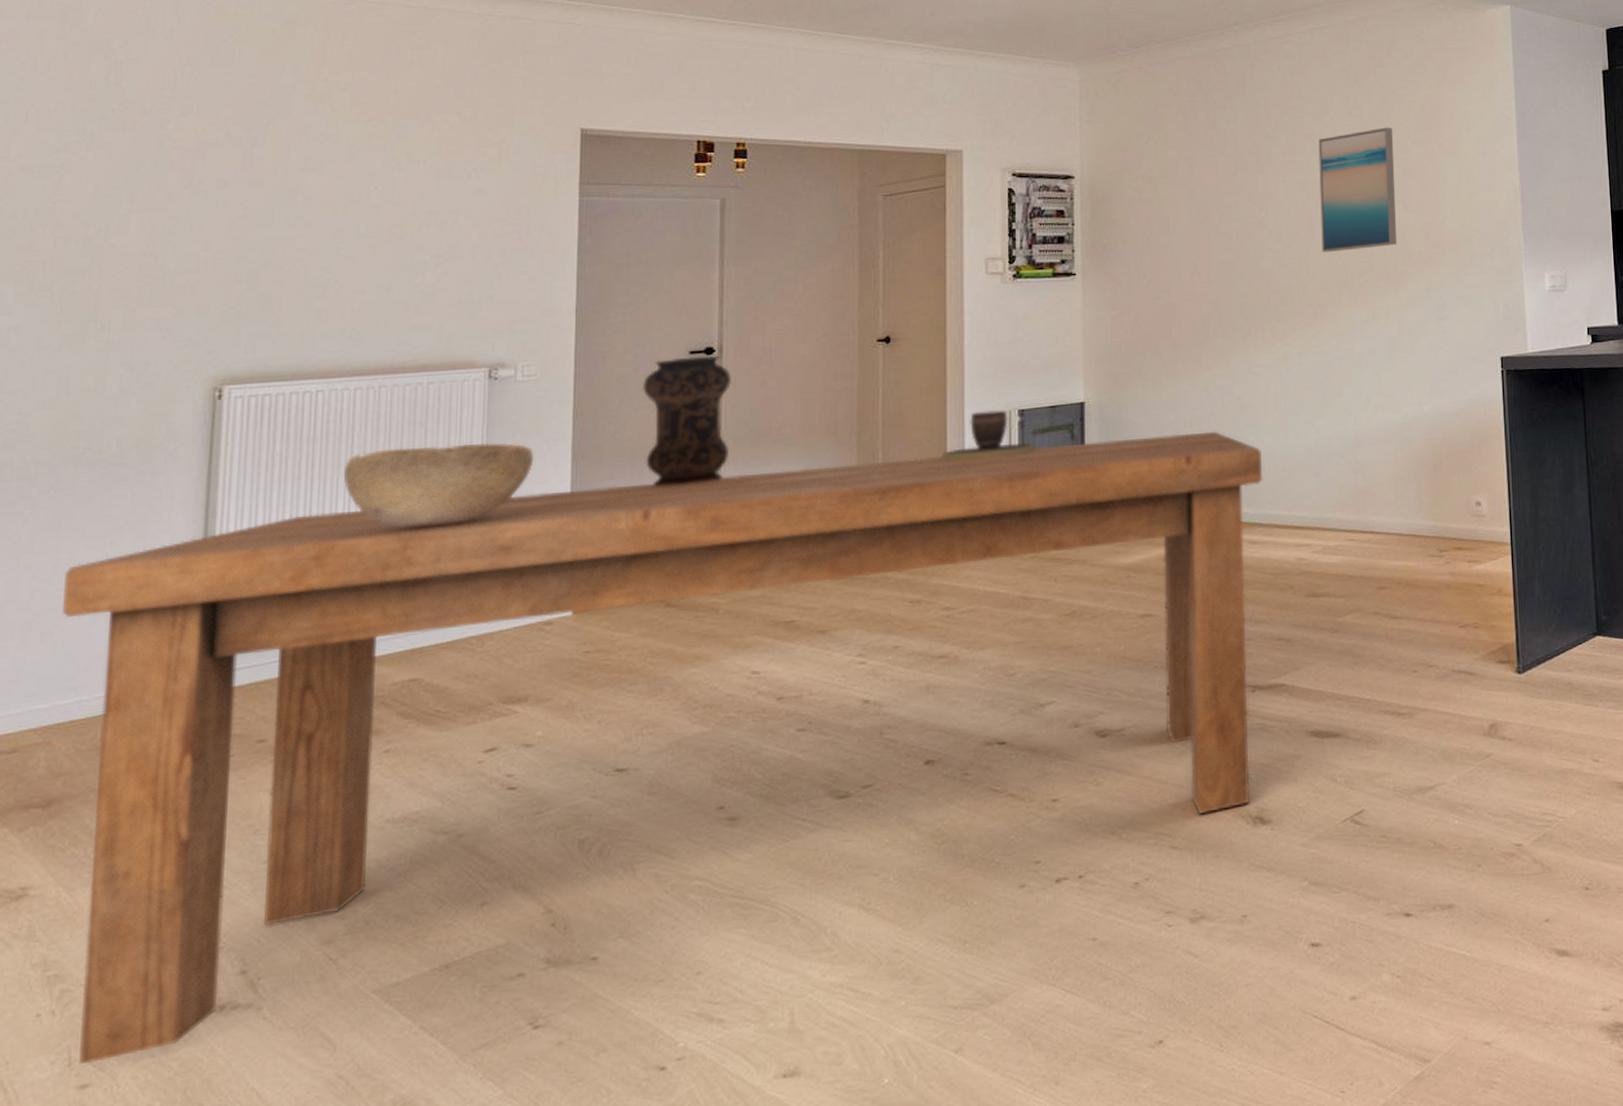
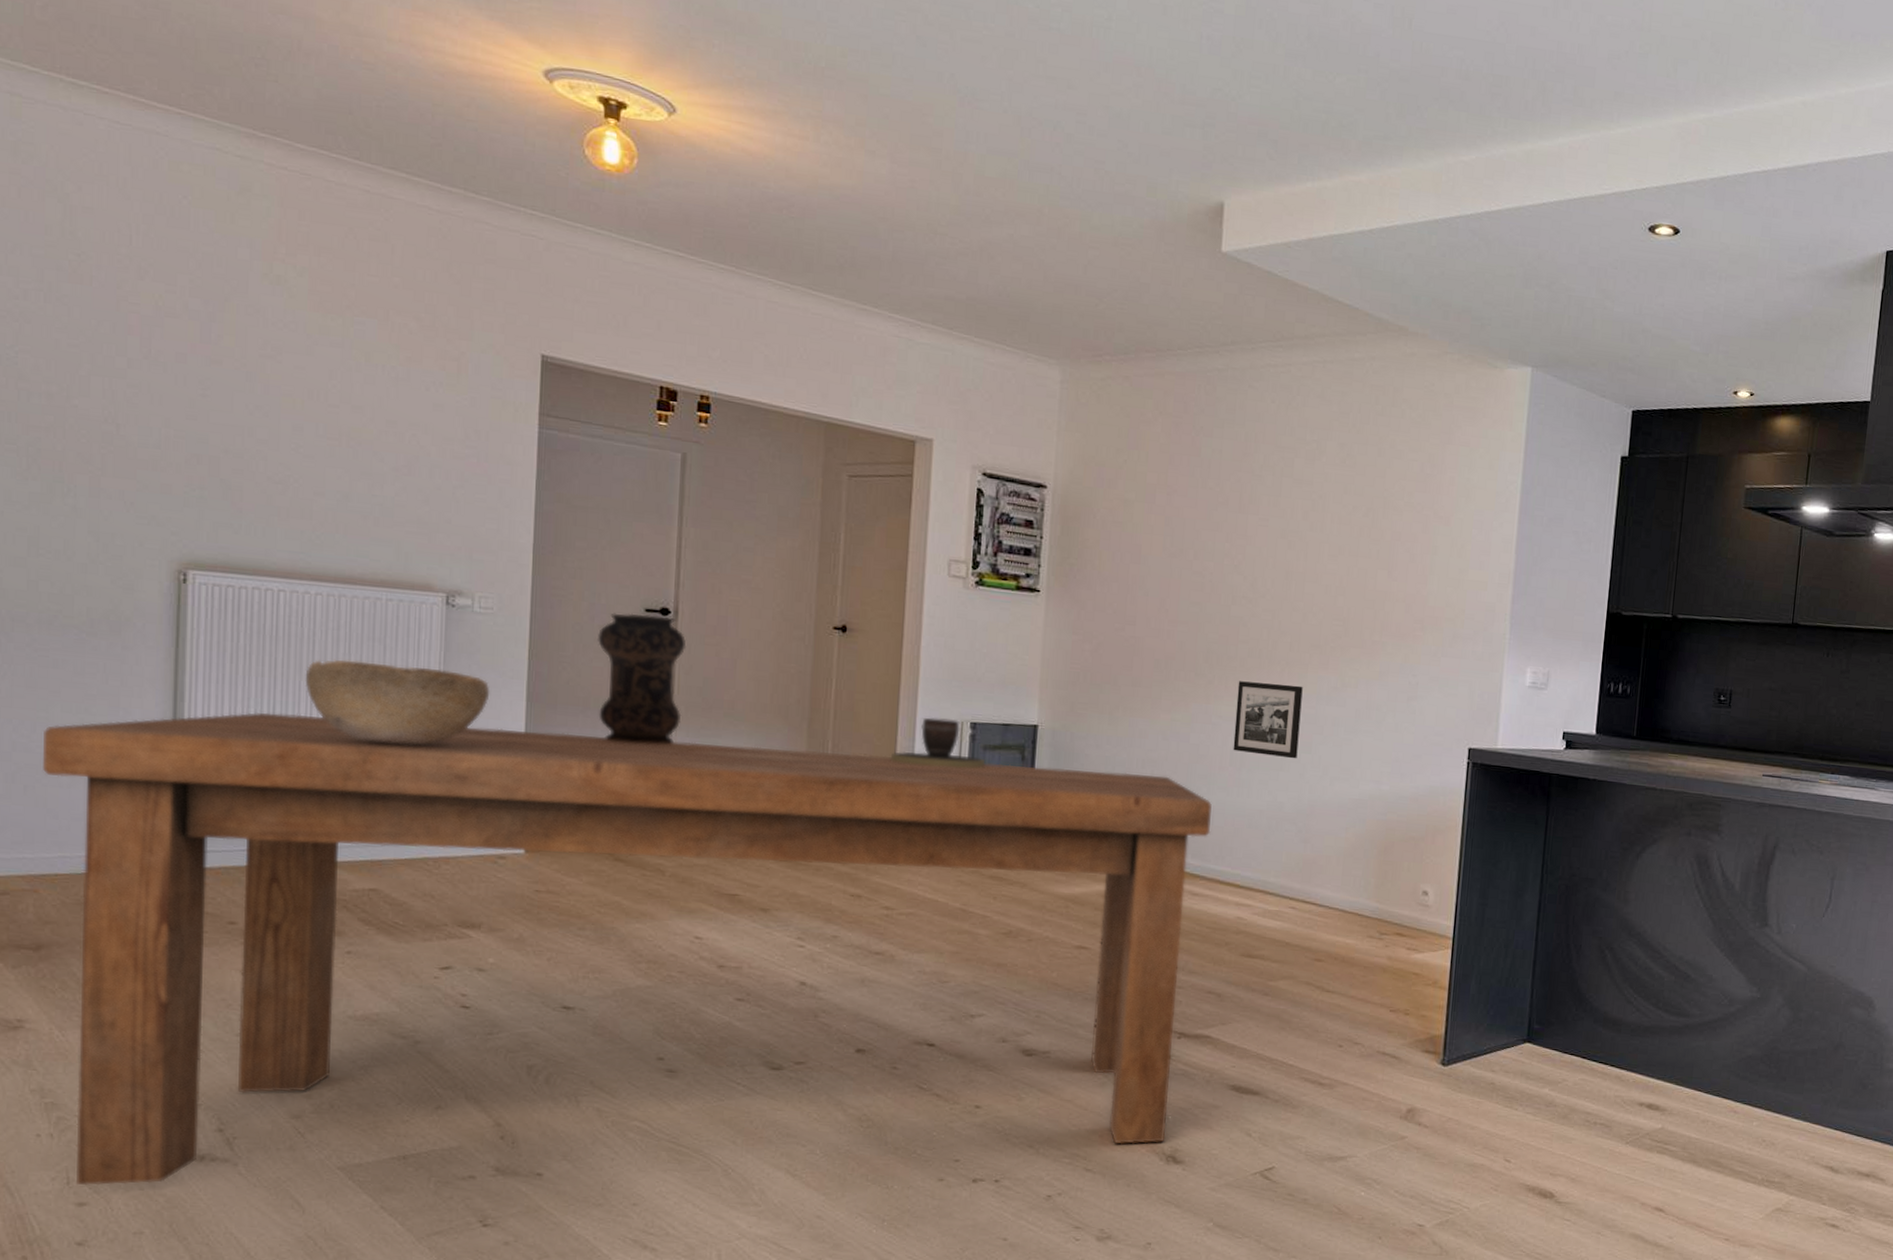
picture frame: none [1274,324,1339,396] -> present [1233,681,1303,759]
wall art: present [1318,127,1398,253] -> none [1297,483,1388,613]

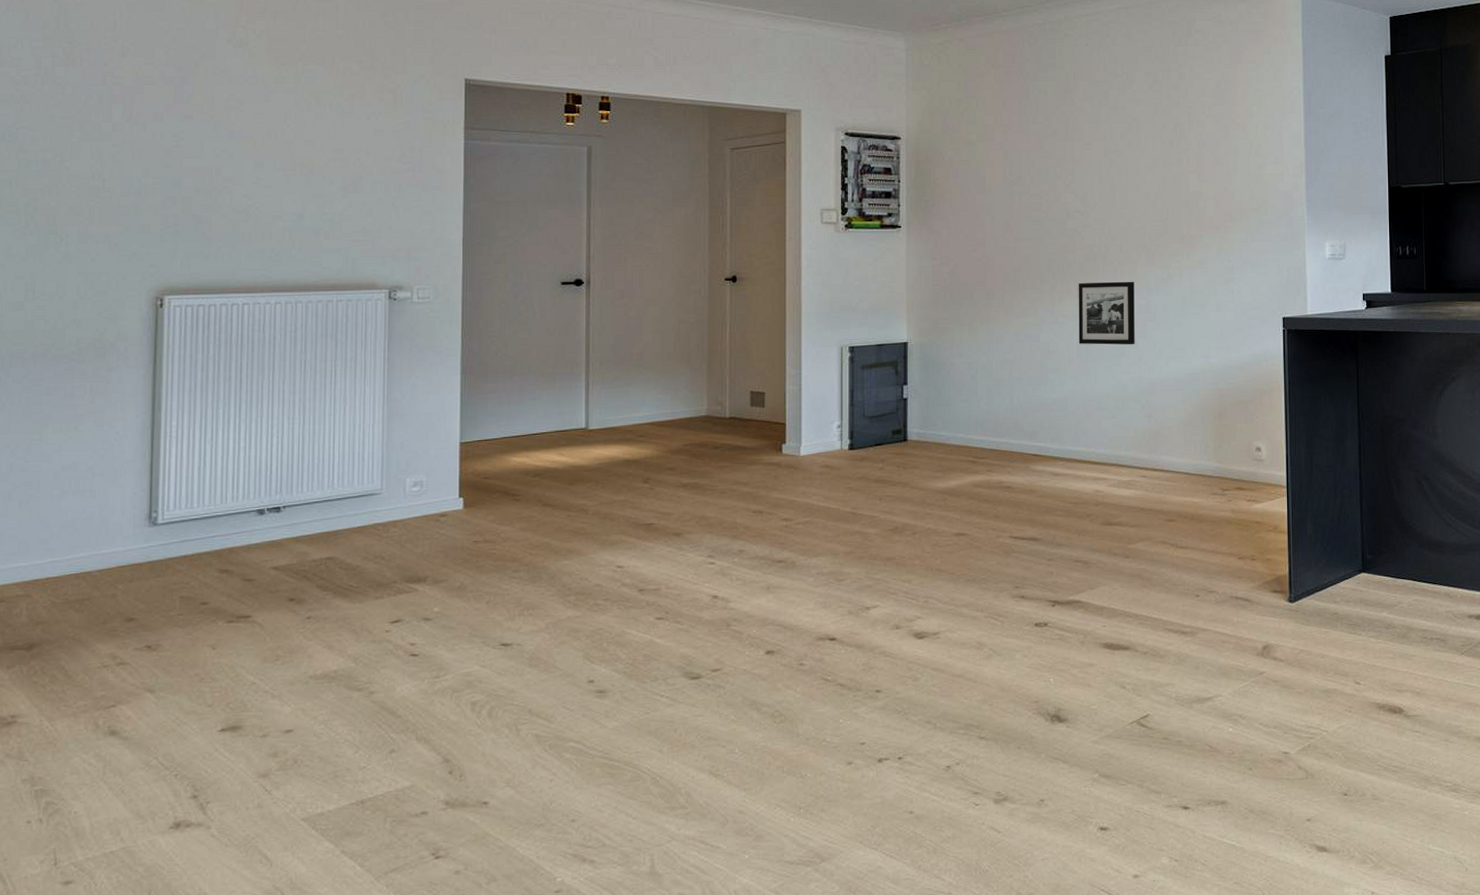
dining table: present [43,712,1212,1186] -> none [36,373,1066,865]
decorative bowl: present [305,659,490,746] -> none [267,355,429,427]
vase: present [598,613,687,745] -> none [521,287,599,400]
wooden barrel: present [890,717,987,769] -> none [781,346,865,390]

